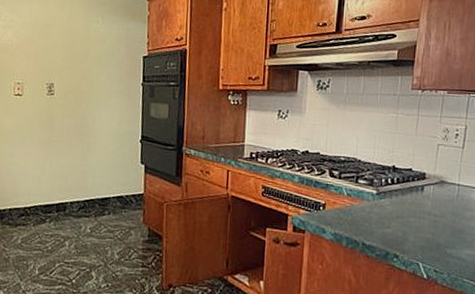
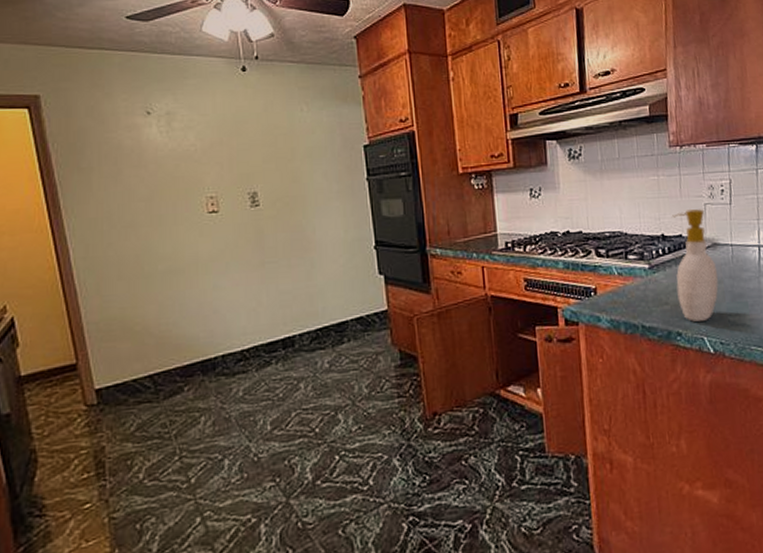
soap bottle: none [400,147,442,249] -> present [671,209,719,322]

